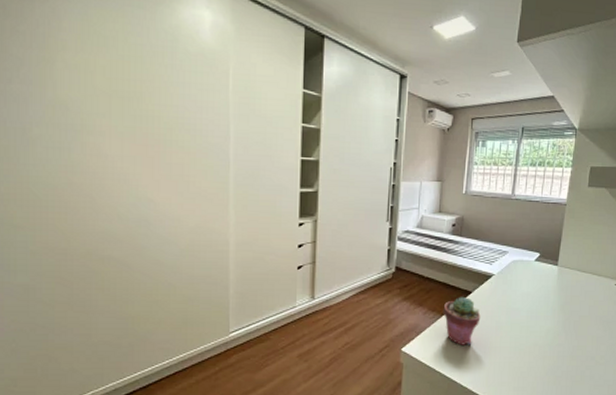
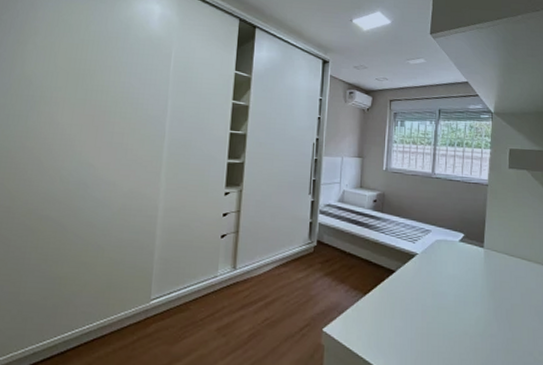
potted succulent: present [443,296,481,345] -> none [365,275,405,330]

